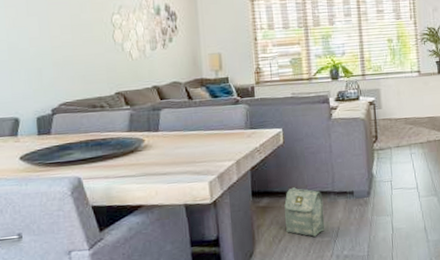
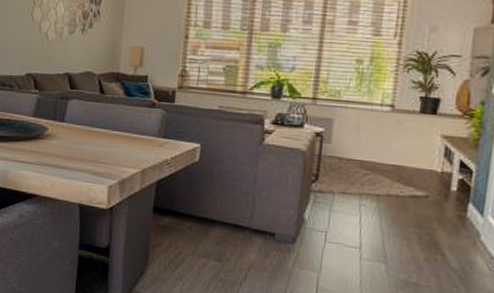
bag: present [284,187,325,237] -> none [186,212,236,273]

